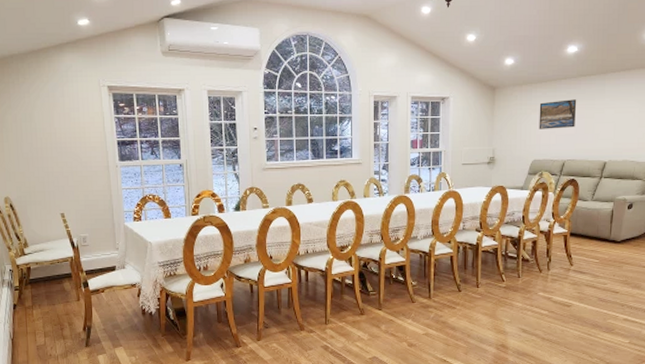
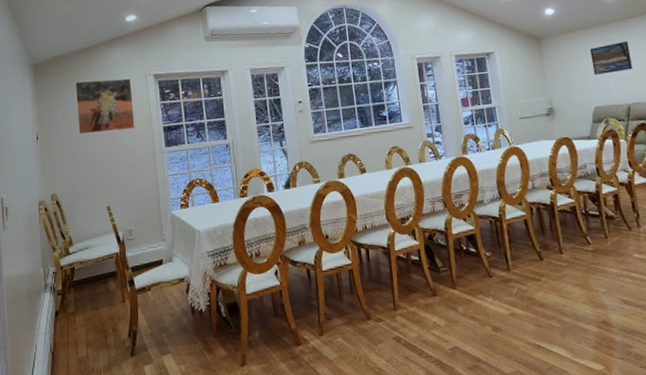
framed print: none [25,85,88,141] -> present [75,78,135,135]

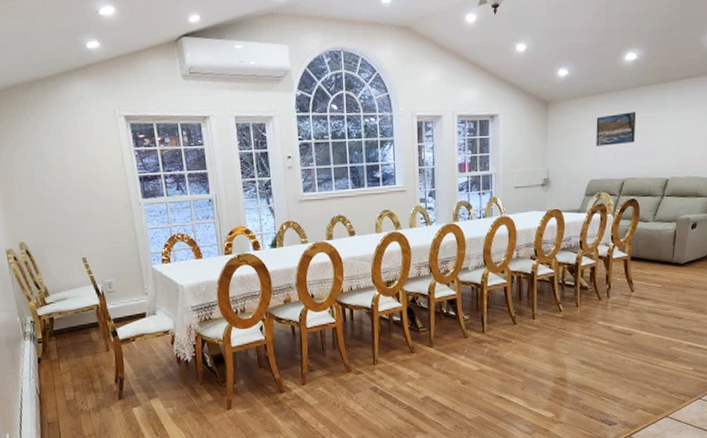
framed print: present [75,78,135,135] -> none [32,118,107,180]

